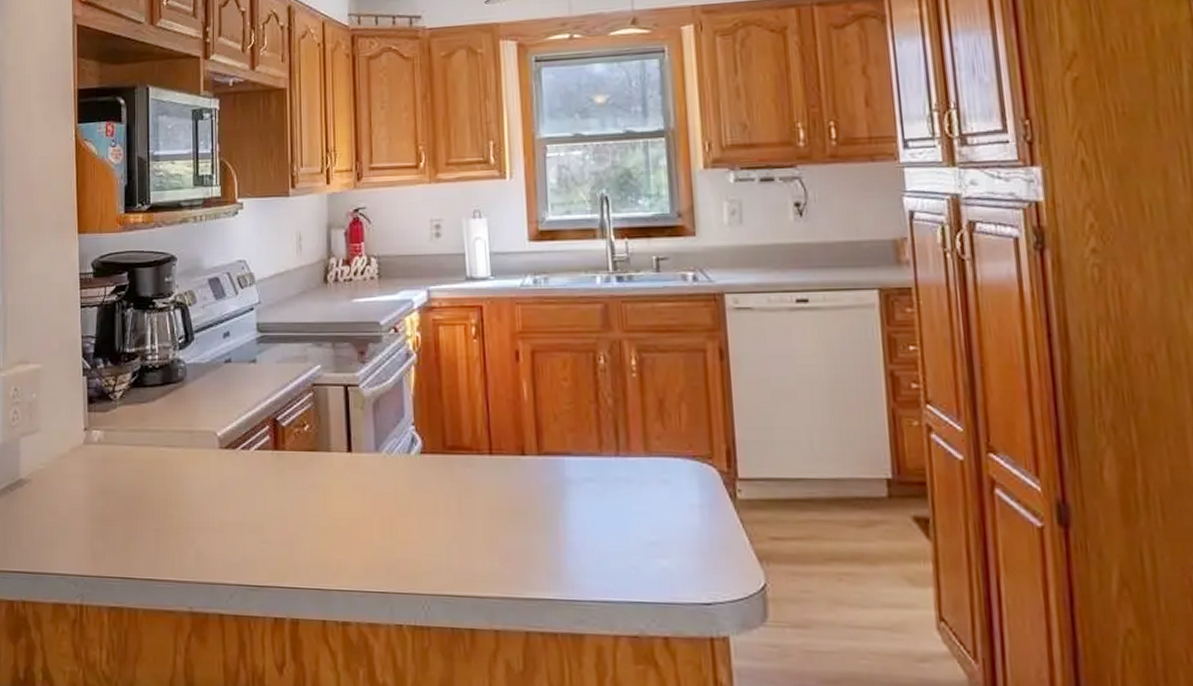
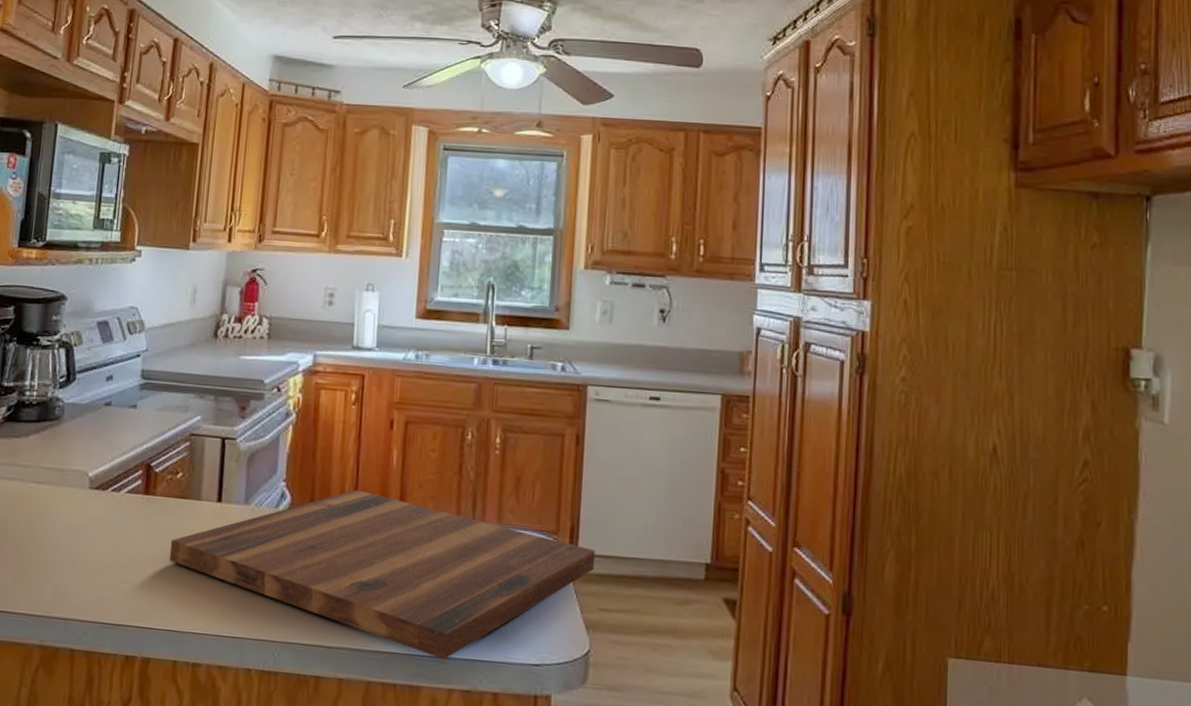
cutting board: none [305,428,759,605] -> present [169,490,596,660]

